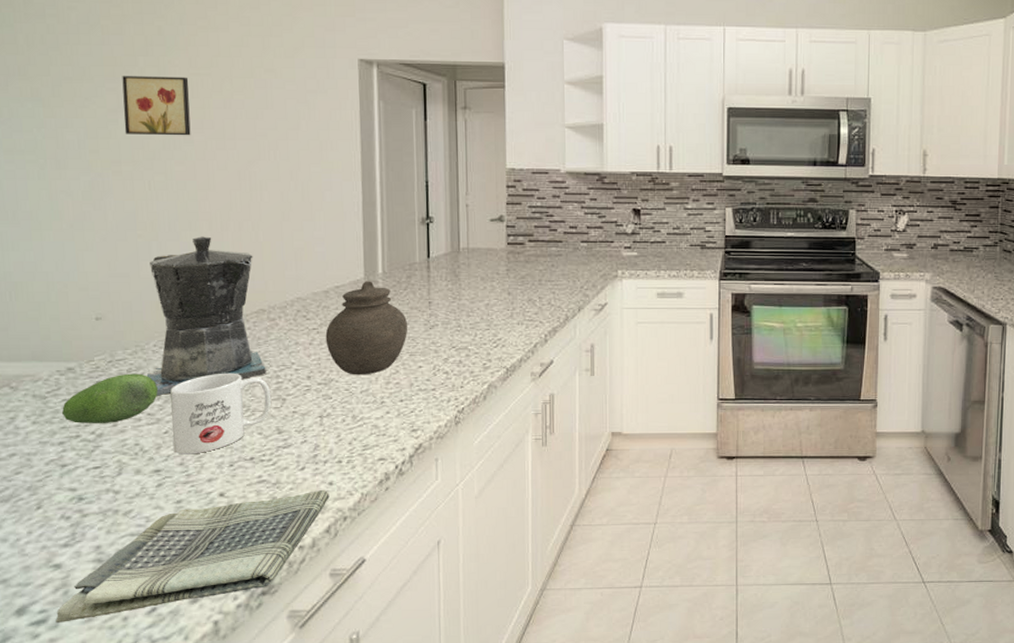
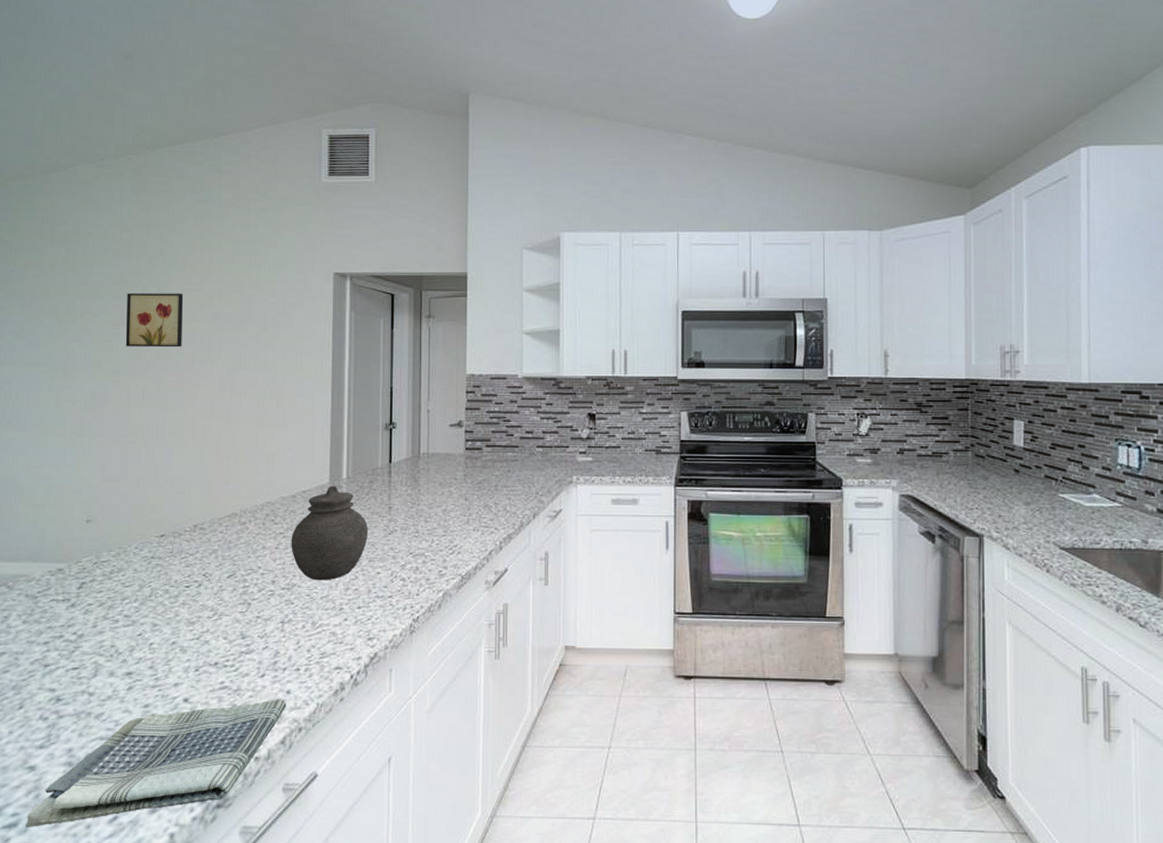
fruit: present [61,373,158,423] -> none [49,575,135,624]
coffee maker: present [146,236,266,396] -> none [126,442,235,598]
mug: present [170,373,272,455] -> none [145,576,238,658]

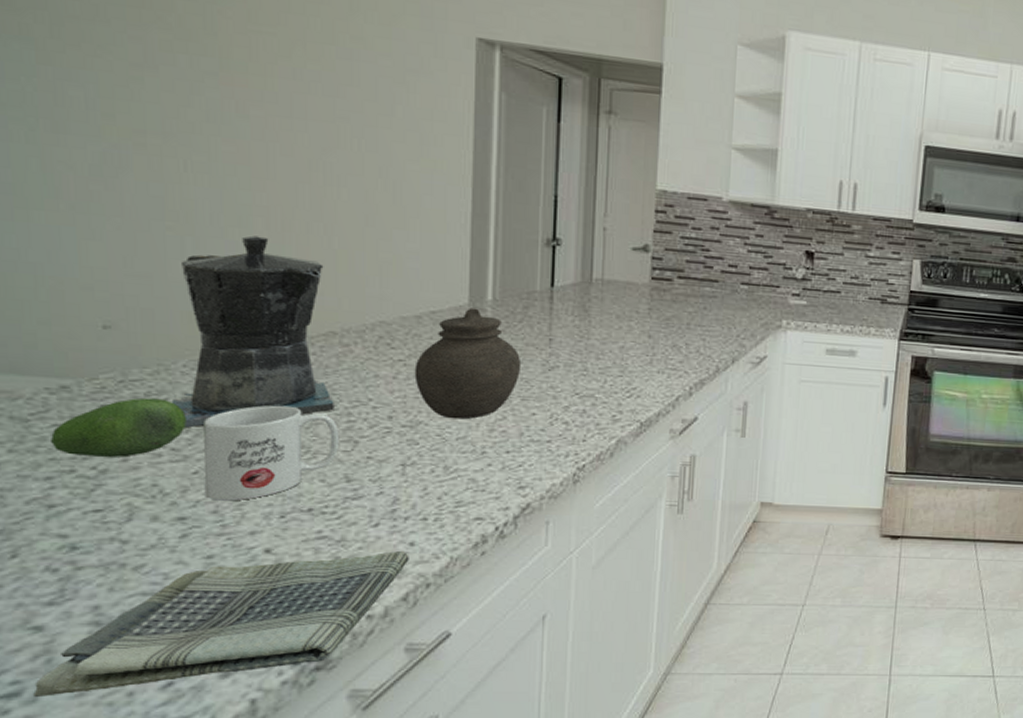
fruit: none [49,575,135,624] -> present [49,398,186,458]
wall art: present [125,293,184,348] -> none [151,22,246,109]
coffee maker: none [126,442,235,598] -> present [171,235,334,428]
mug: none [145,576,238,658] -> present [203,405,340,501]

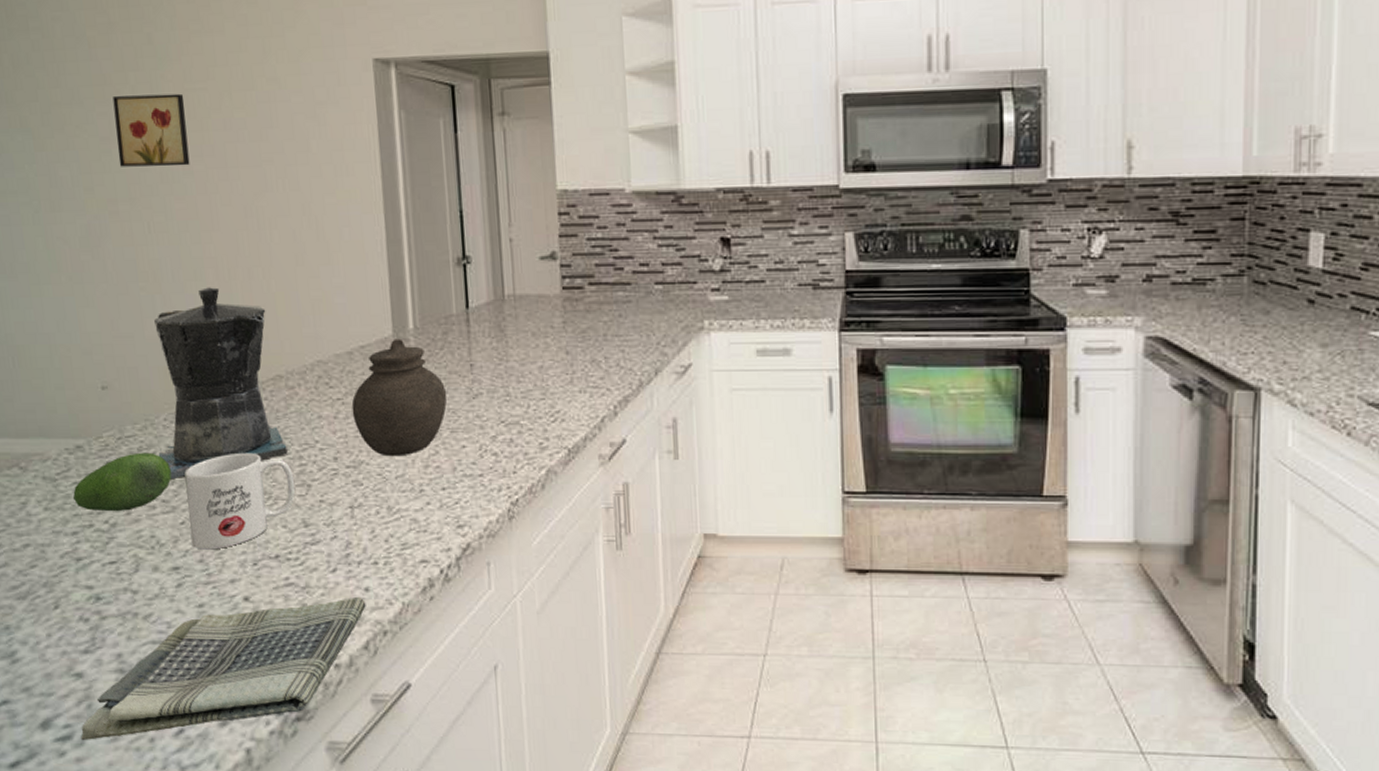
wall art: none [151,22,246,109] -> present [112,93,190,167]

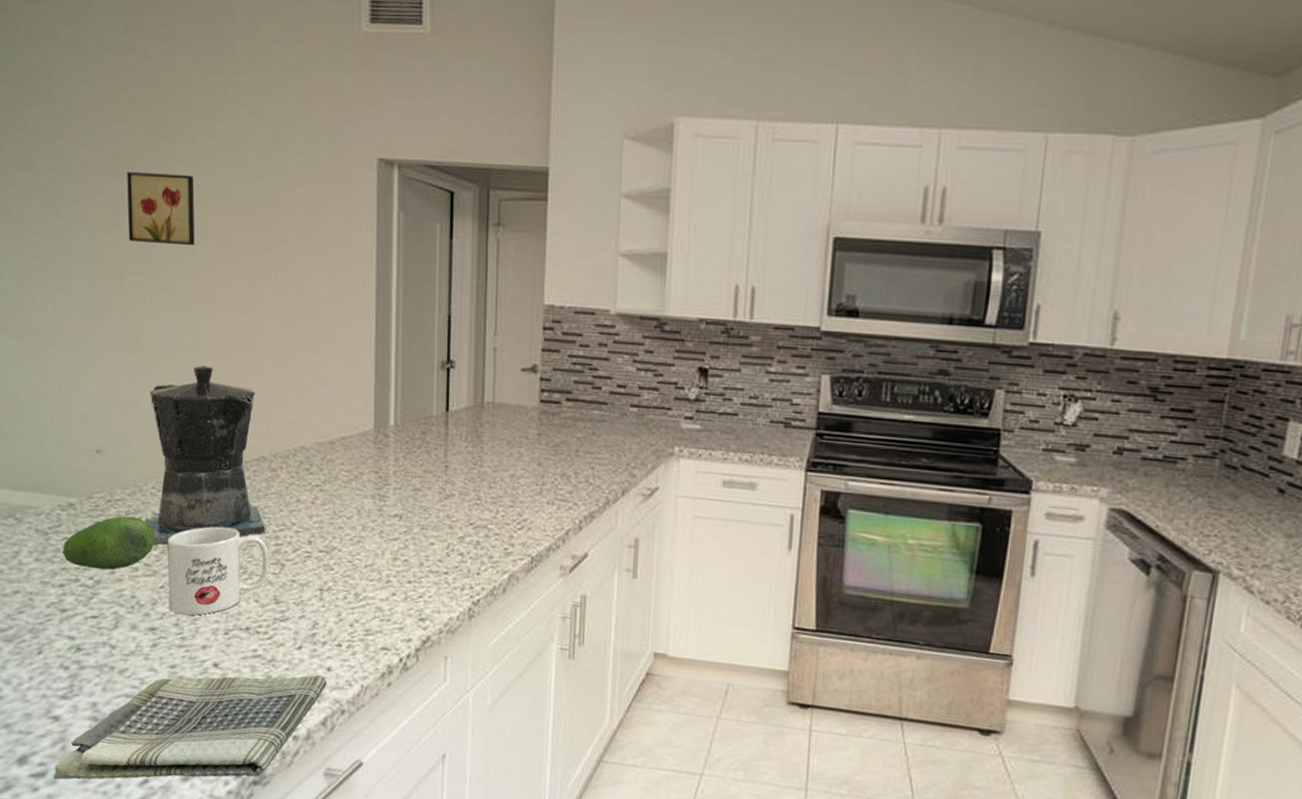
jar: present [351,338,448,457] -> none [329,433,421,547]

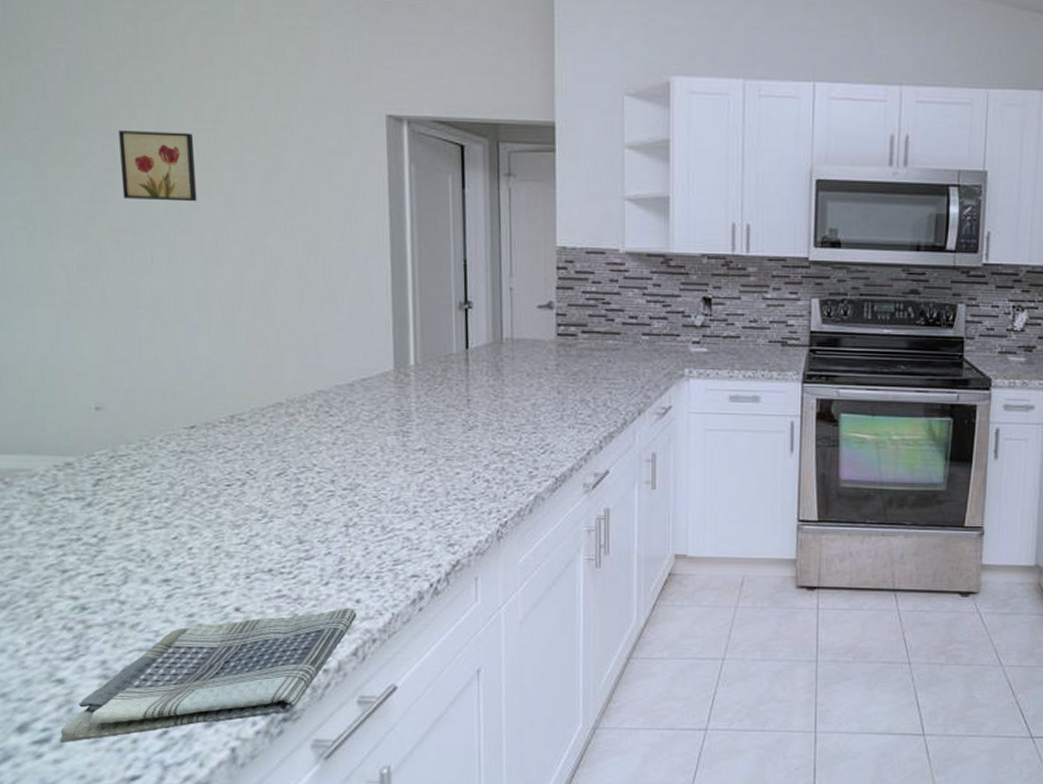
fruit: present [62,516,155,570] -> none [60,471,166,526]
coffee maker: present [144,365,265,545] -> none [152,318,285,497]
mug: present [167,526,270,616] -> none [179,473,291,564]

